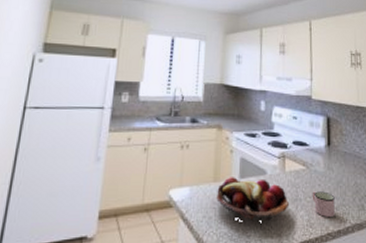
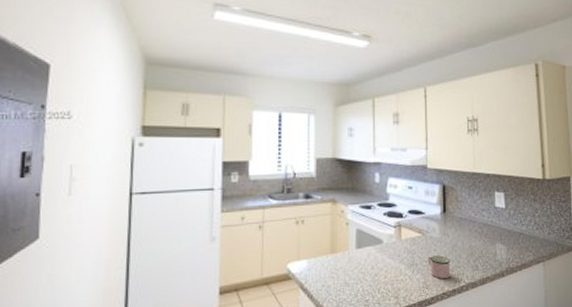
fruit basket: present [217,177,290,222] -> none [334,248,406,287]

